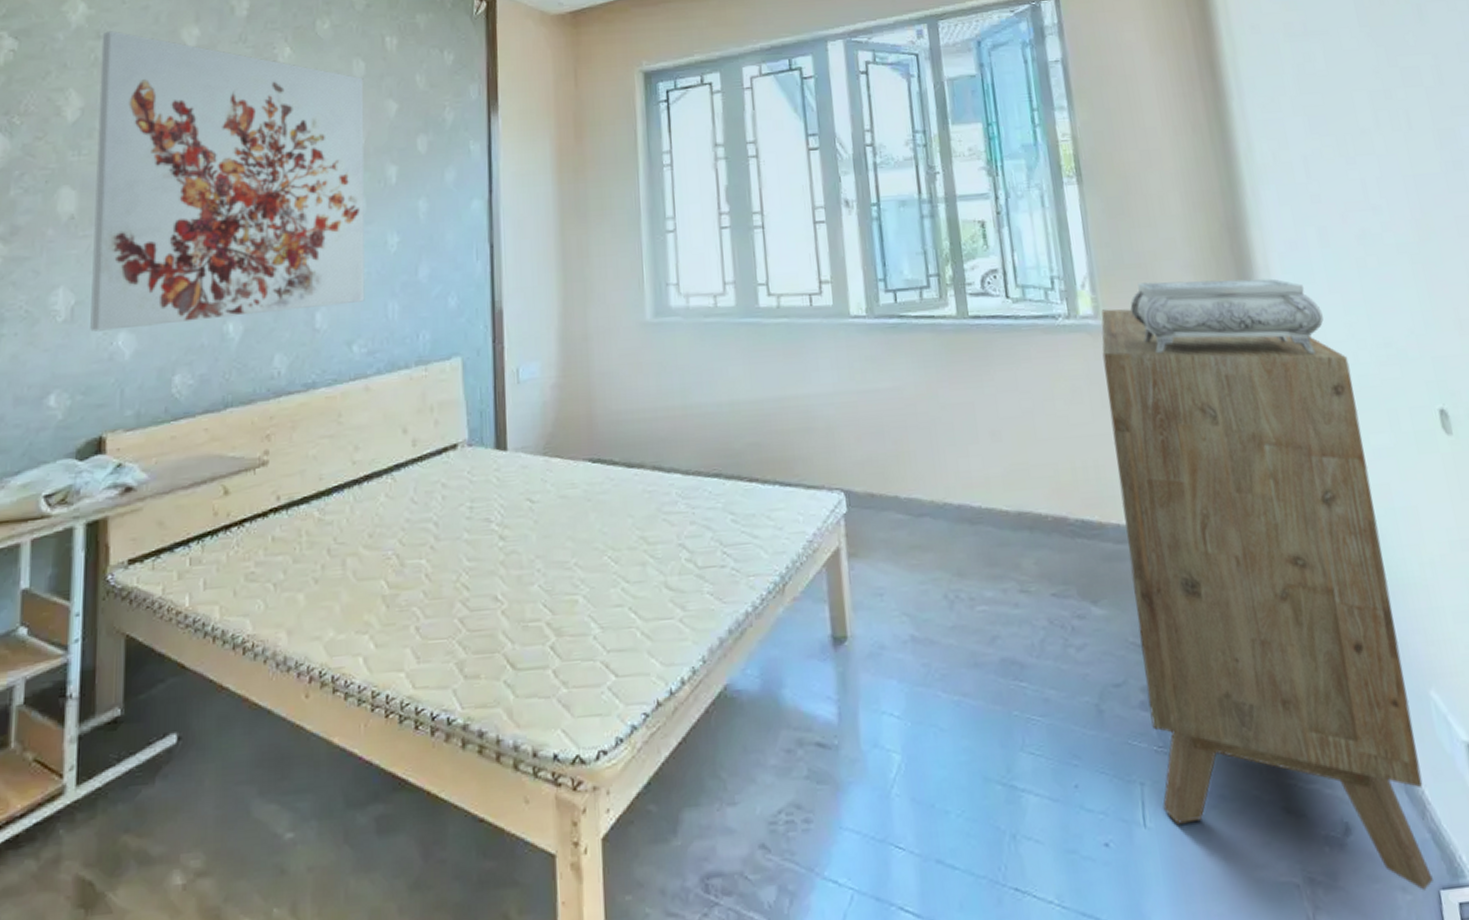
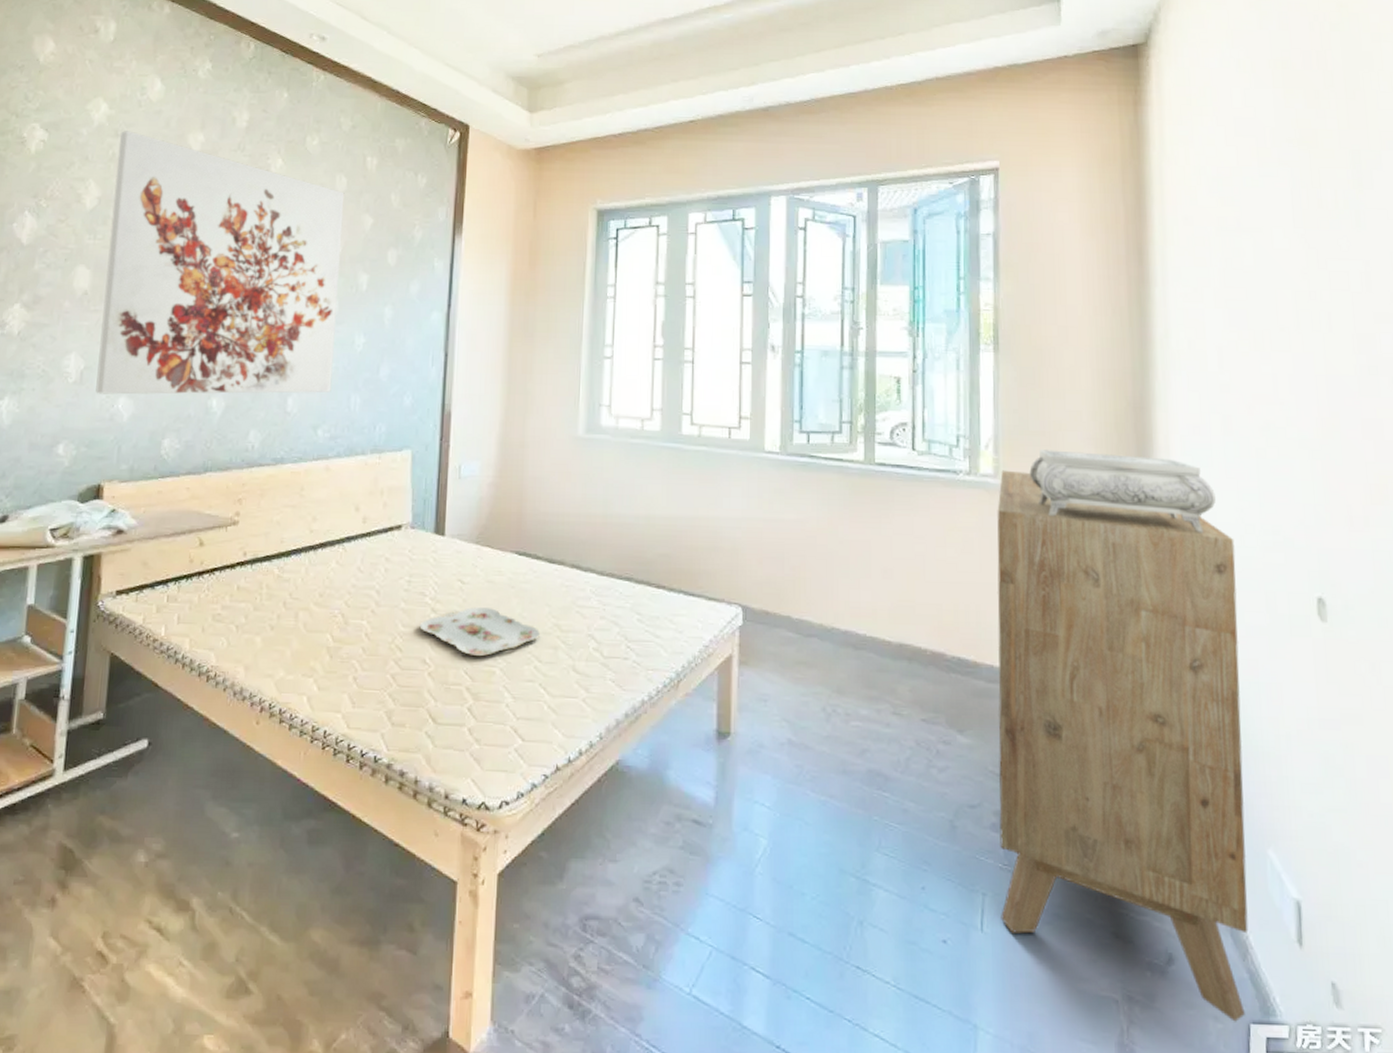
serving tray: none [487,527,624,586] -> present [419,607,540,657]

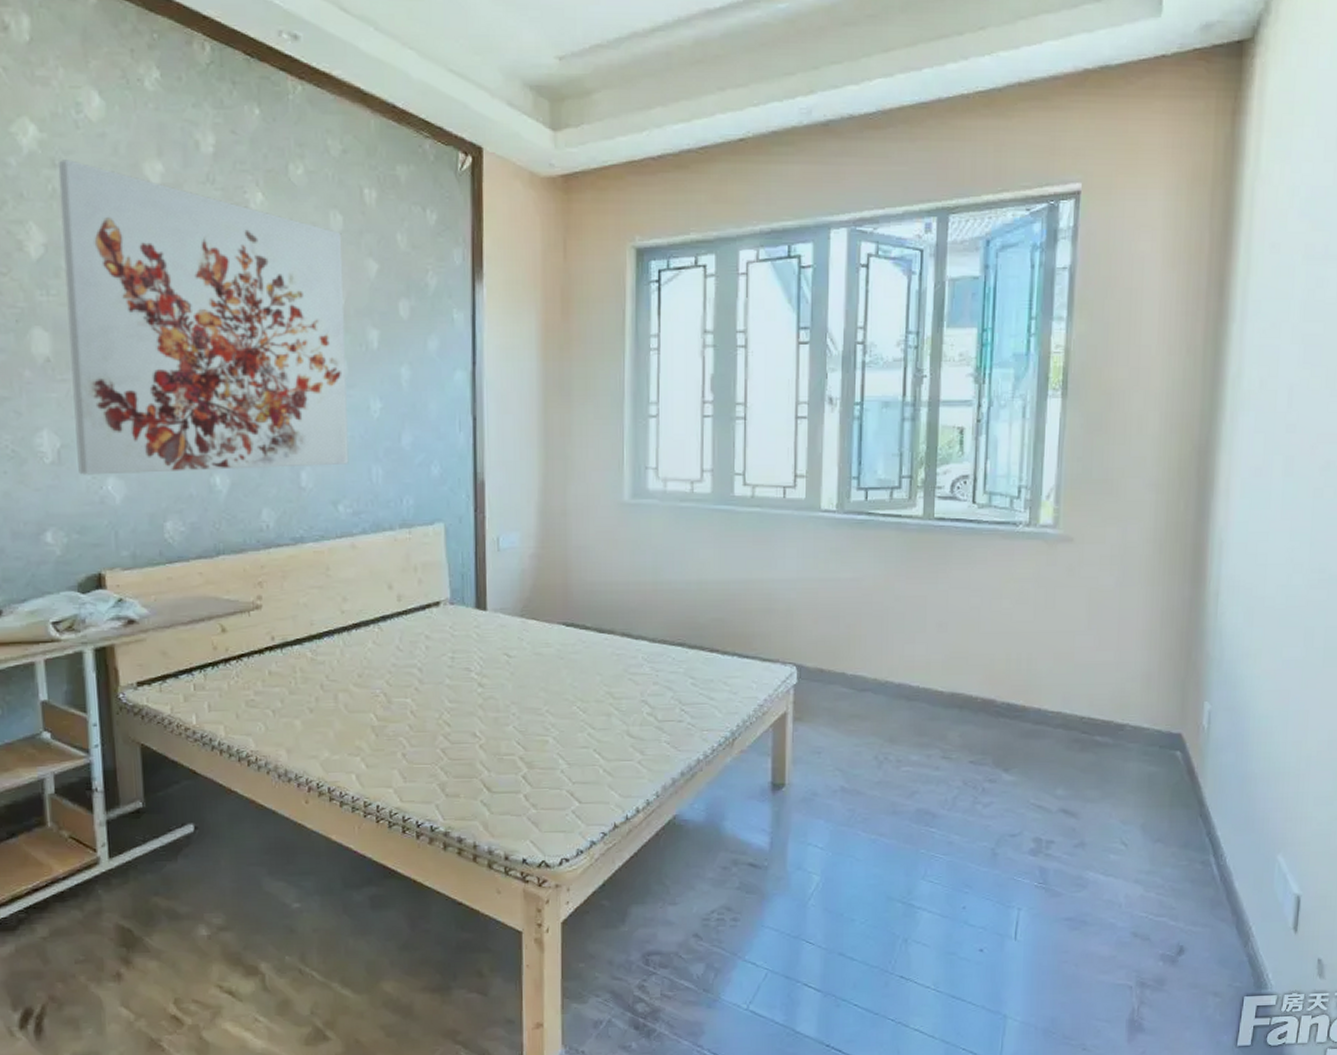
serving tray: present [419,607,540,657] -> none [467,680,592,728]
dresser: present [997,470,1249,1022] -> none [1033,520,1282,996]
jewelry box: present [1029,450,1216,533] -> none [1089,498,1269,574]

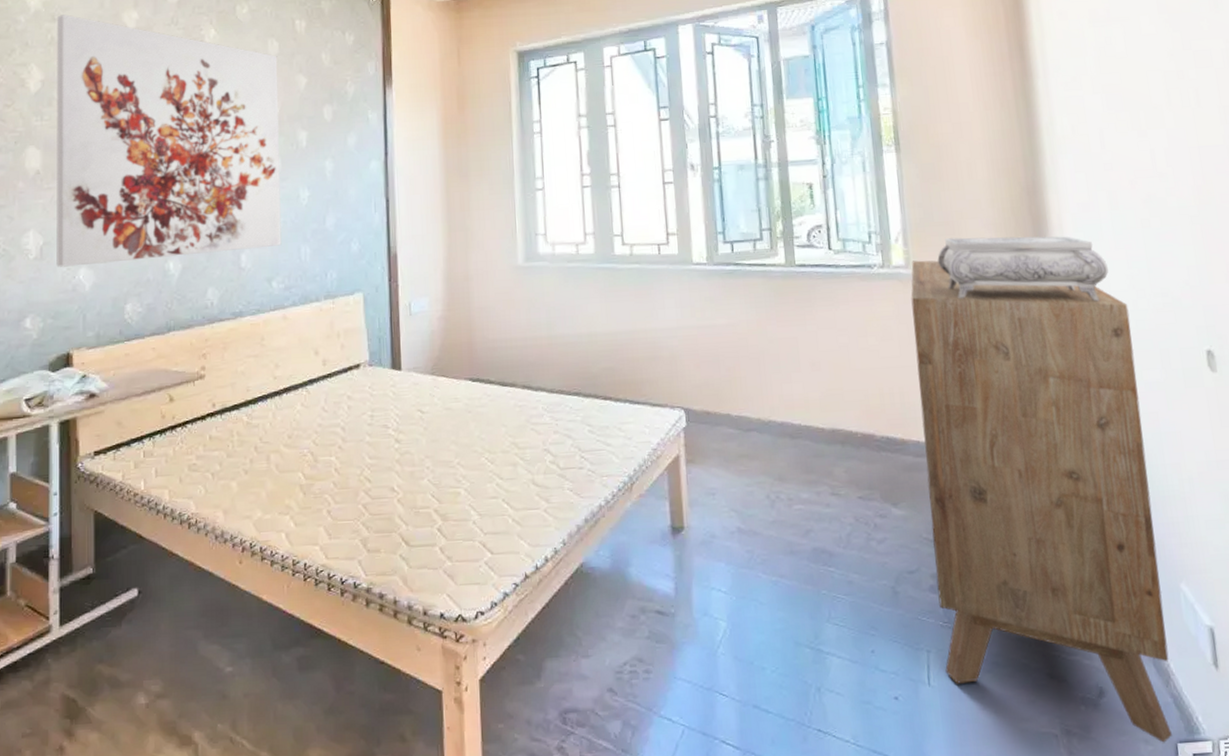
dresser: none [1033,520,1282,996] -> present [910,260,1172,743]
jewelry box: none [1089,498,1269,574] -> present [937,236,1108,302]

